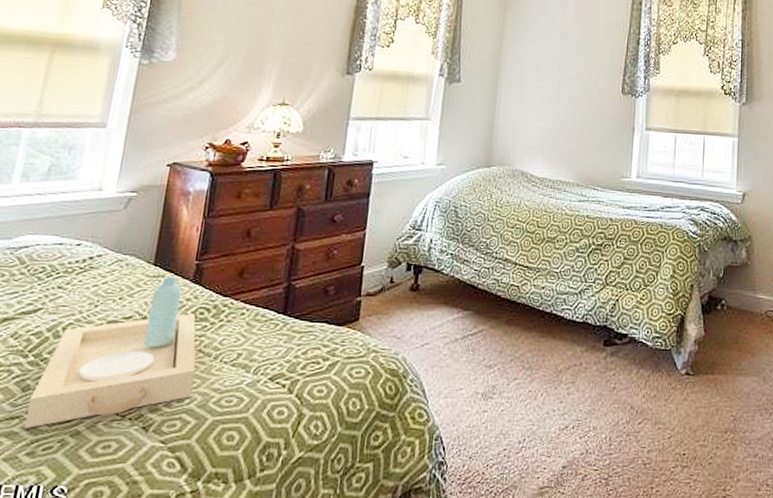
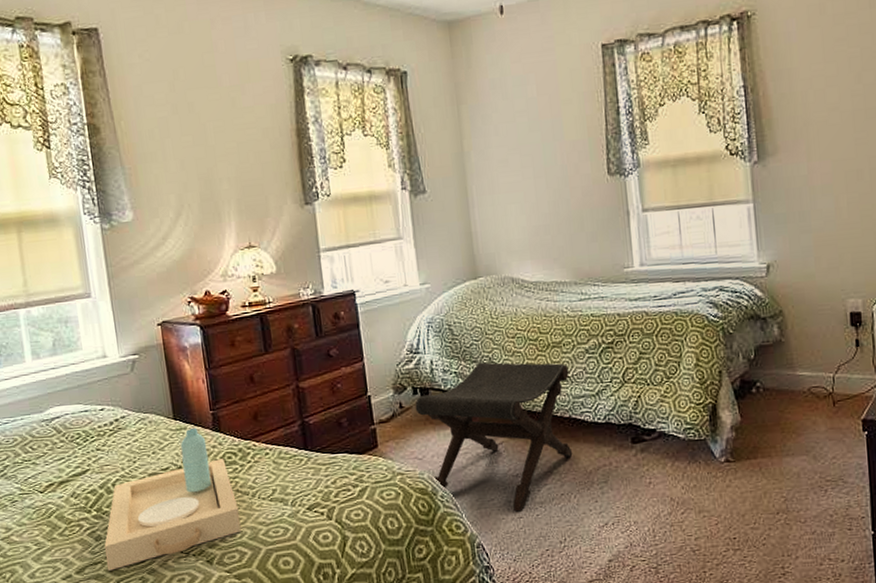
footstool: none [405,247,558,405] -> present [415,362,573,512]

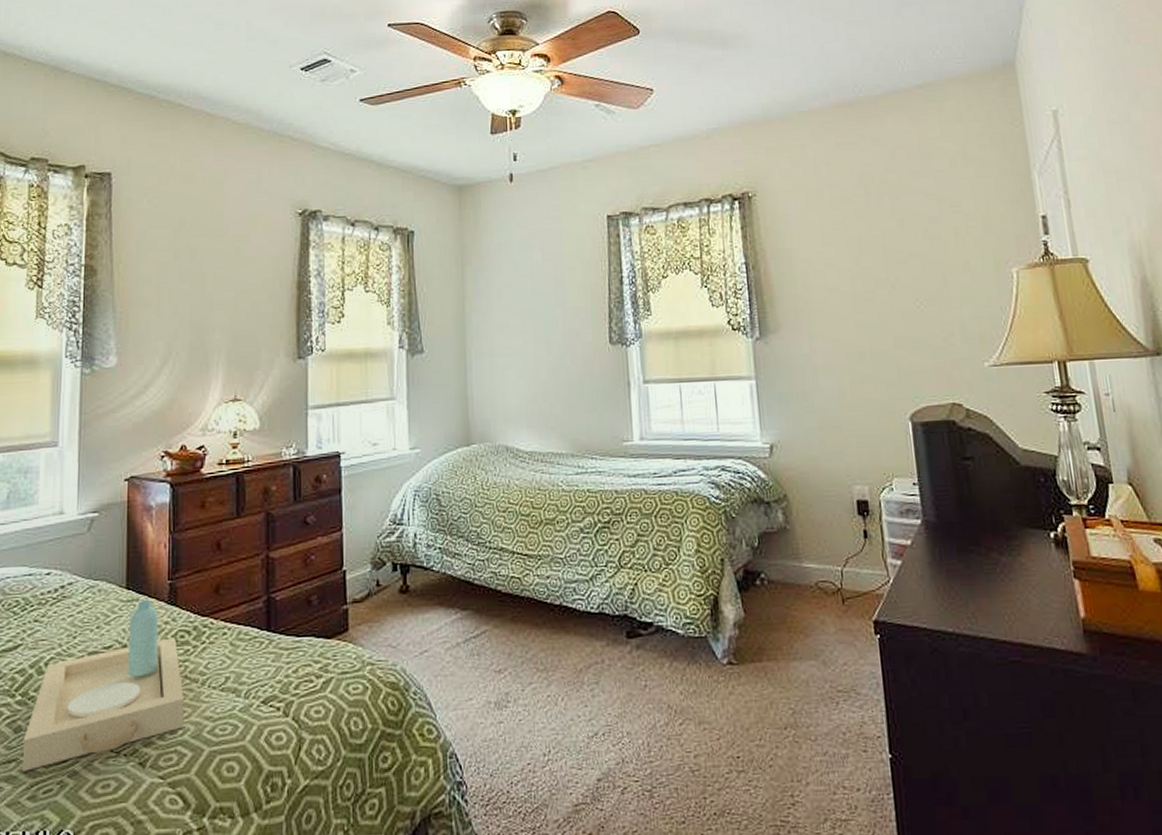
footstool: present [415,362,573,512] -> none [393,538,562,715]

